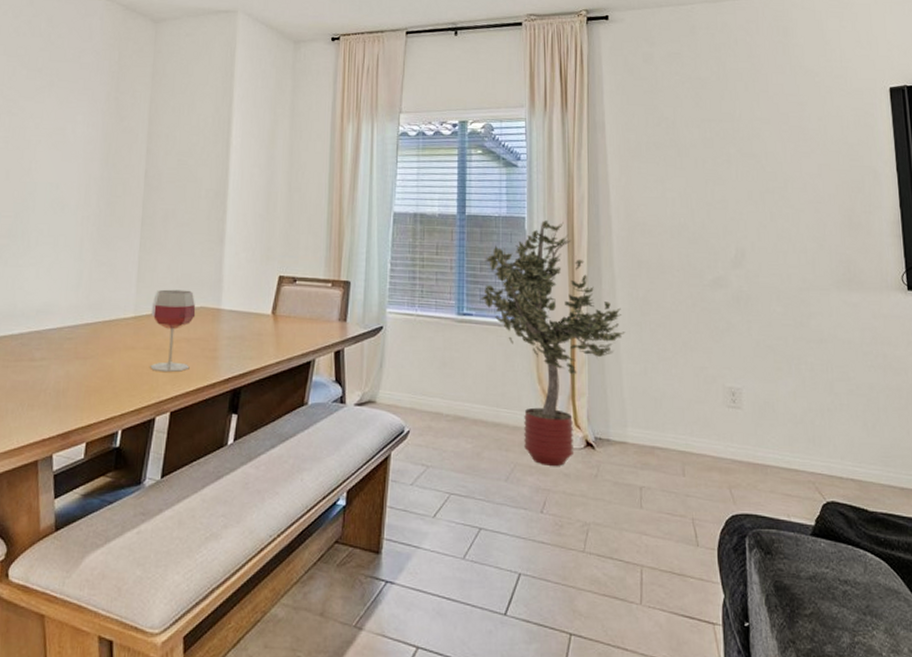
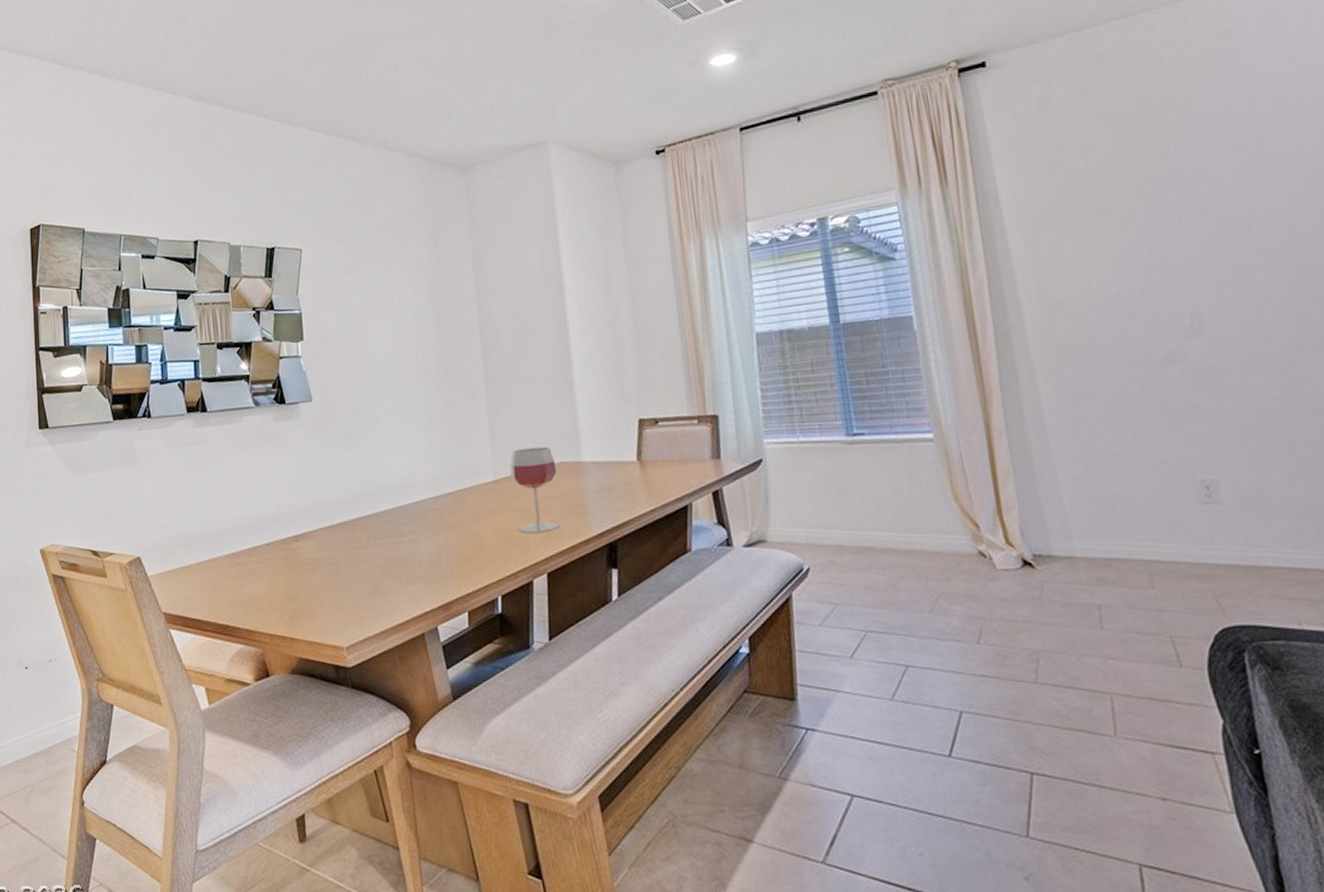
potted tree: present [480,220,625,466] -> none [870,314,1056,591]

